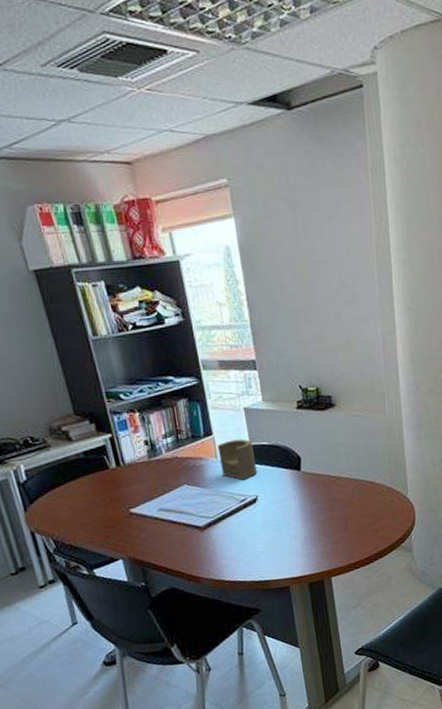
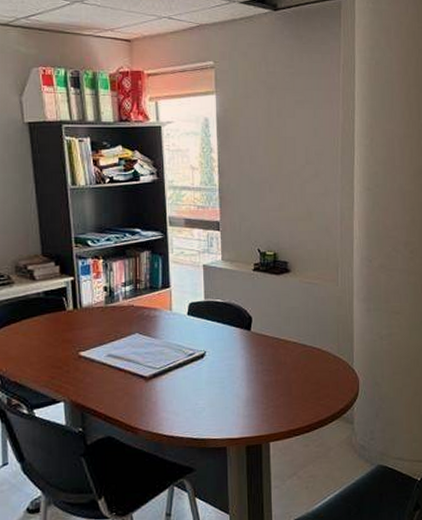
pen holder: present [217,439,257,481] -> none [173,294,208,335]

